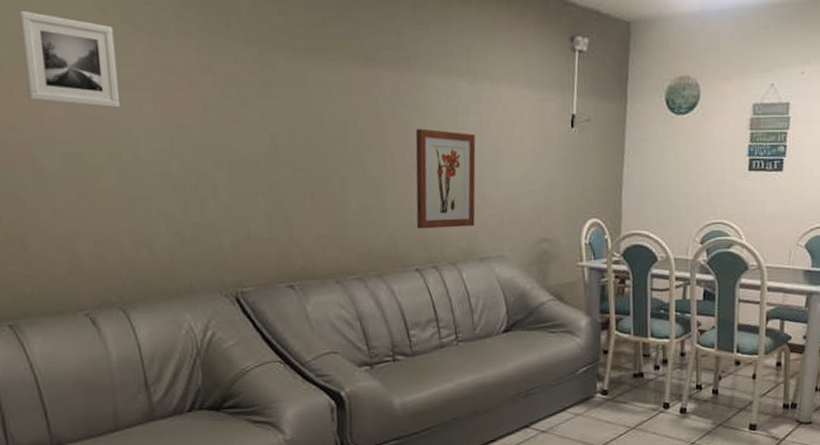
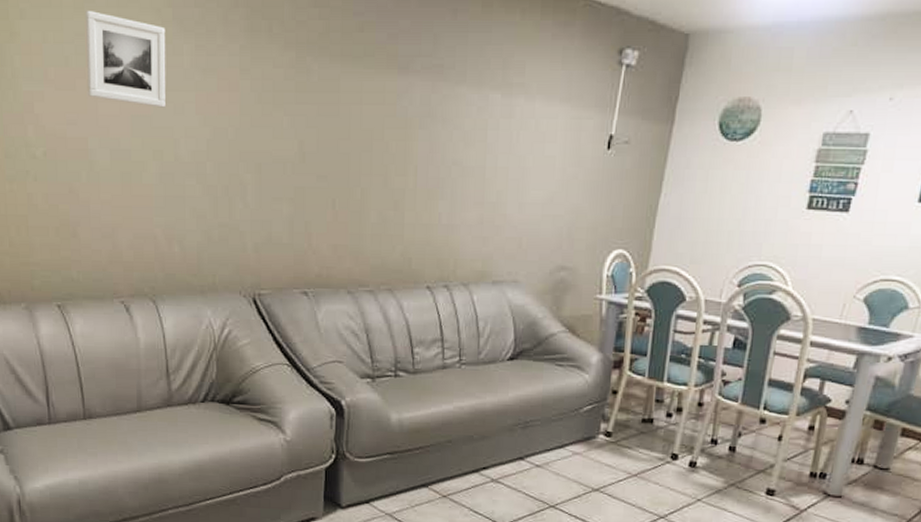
wall art: present [415,128,476,229] -> none [433,142,503,248]

